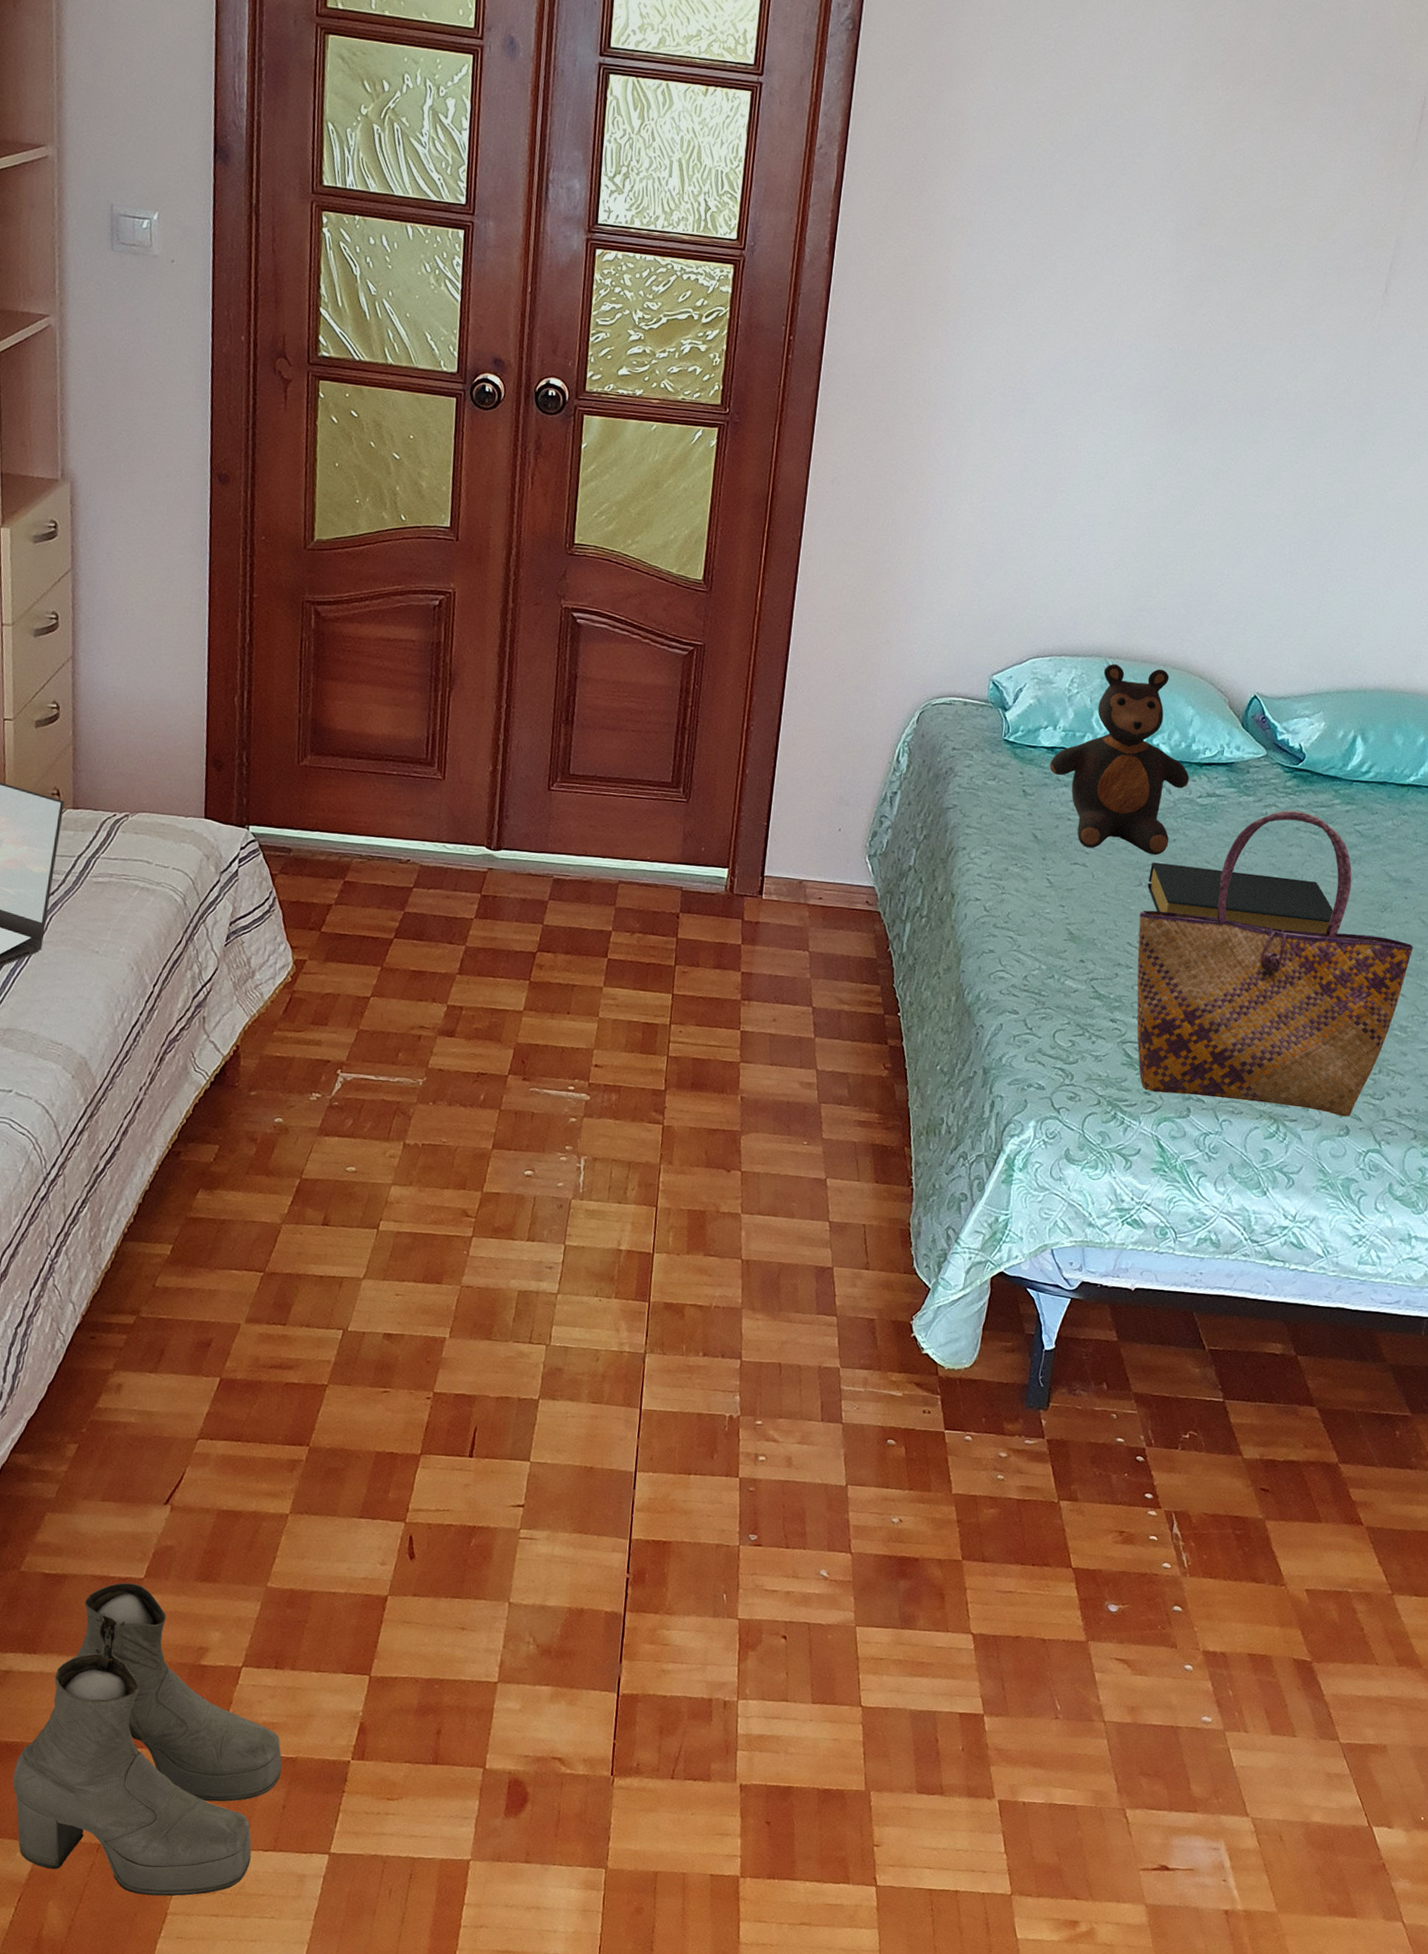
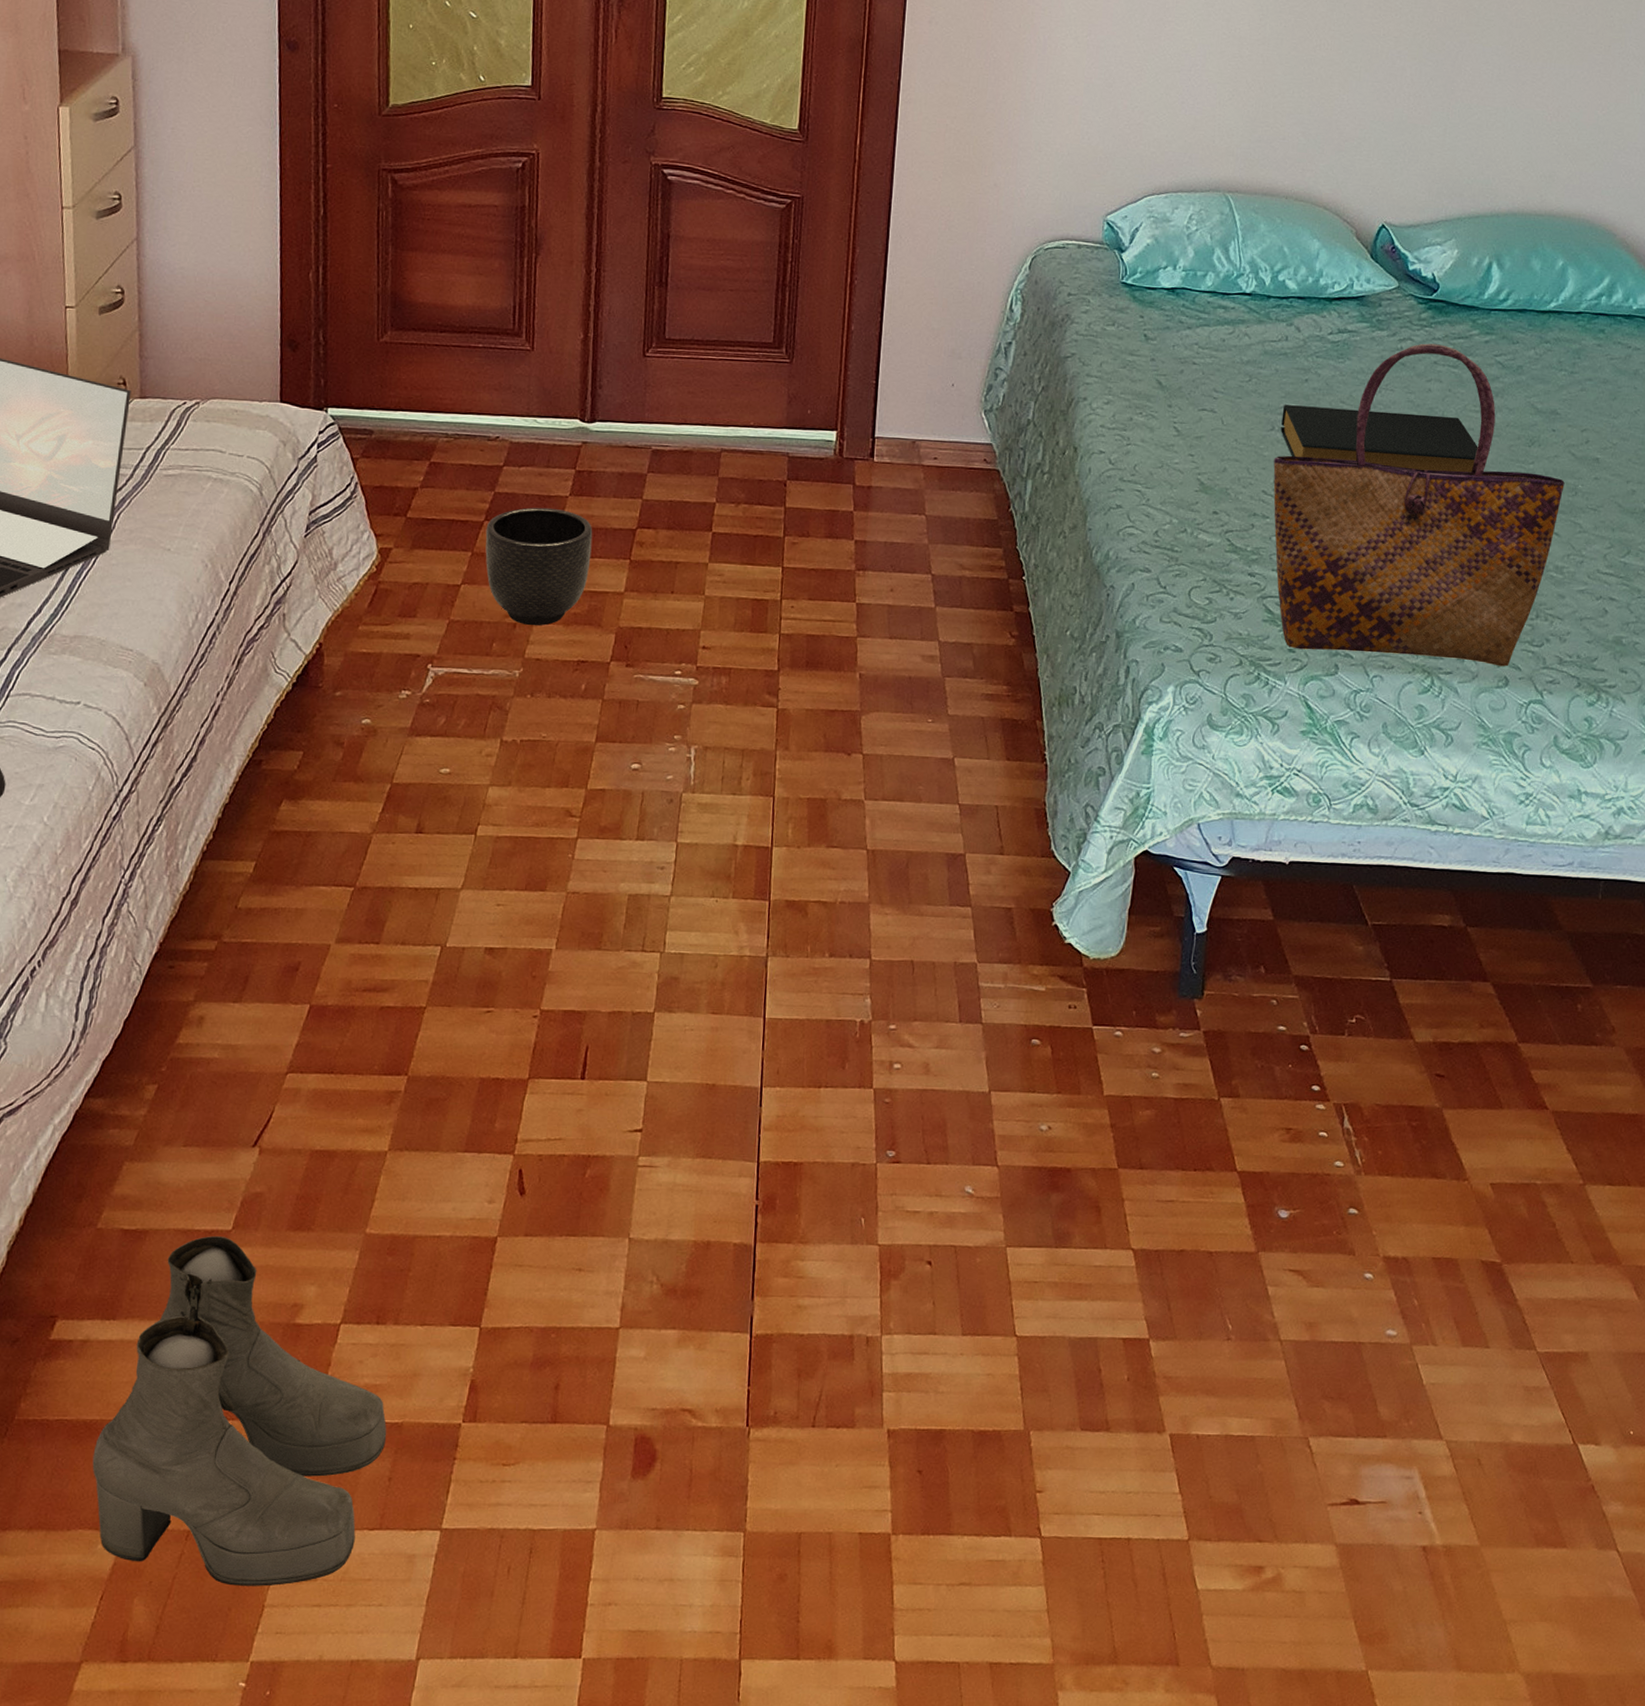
planter: none [394,927,496,1039] -> present [485,507,593,626]
teddy bear: present [1050,664,1190,856] -> none [1171,198,1319,398]

